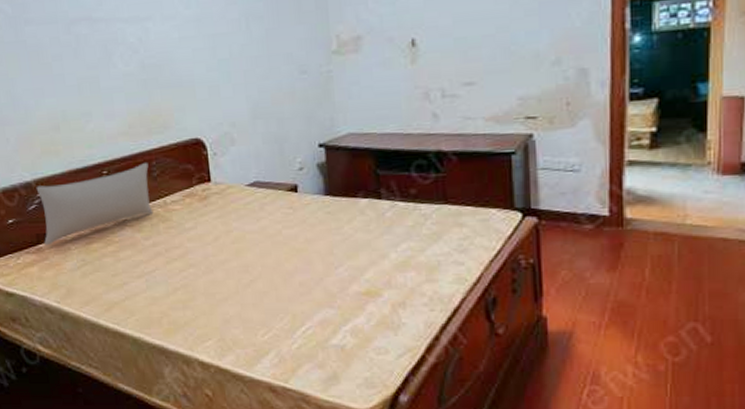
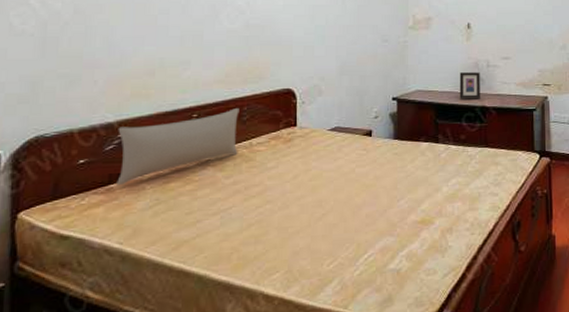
picture frame: none [404,105,434,143] -> present [459,72,480,100]

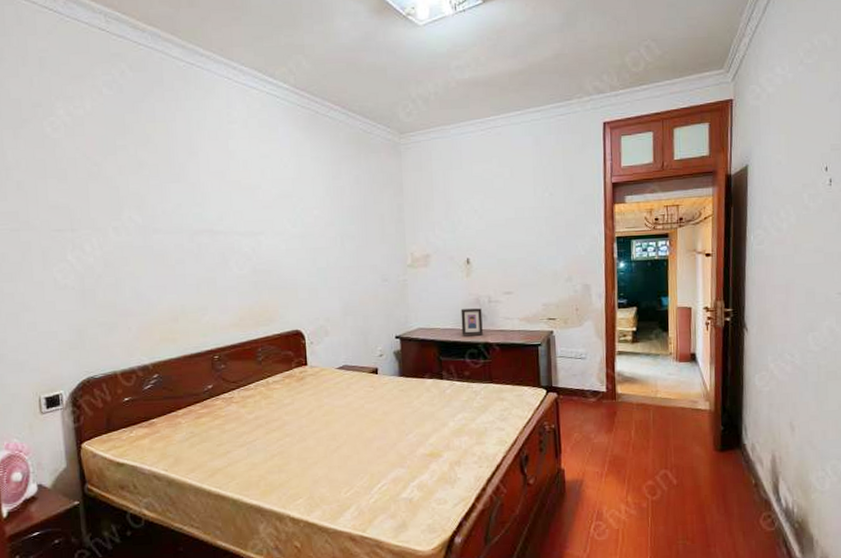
pillow: present [116,108,240,186] -> none [153,350,257,421]

